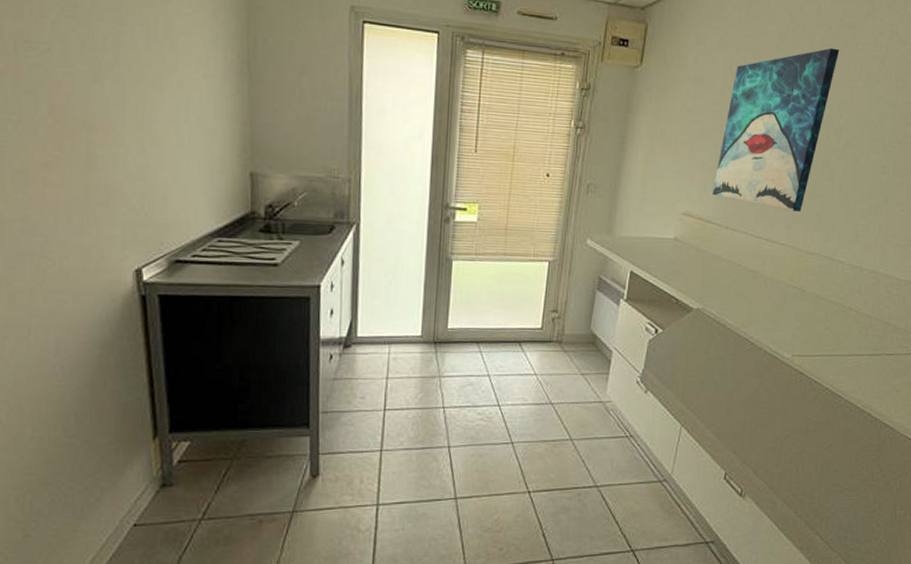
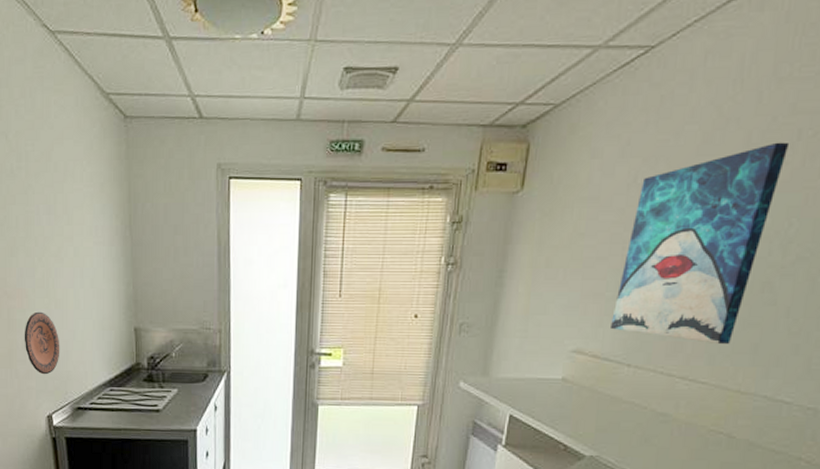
decorative plate: none [107,148,156,222] -> present [24,311,60,375]

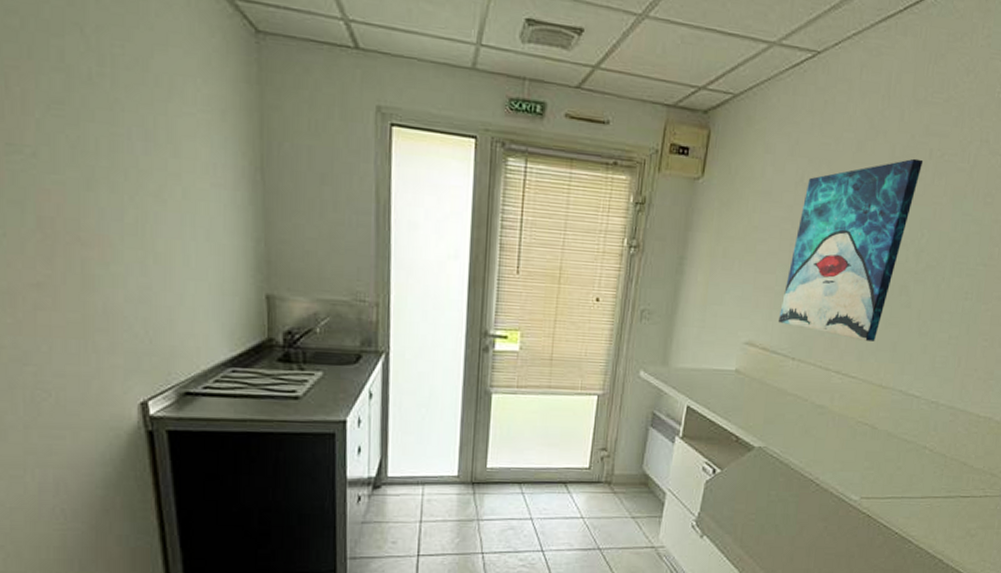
decorative plate: present [24,311,60,375] -> none [106,266,161,350]

